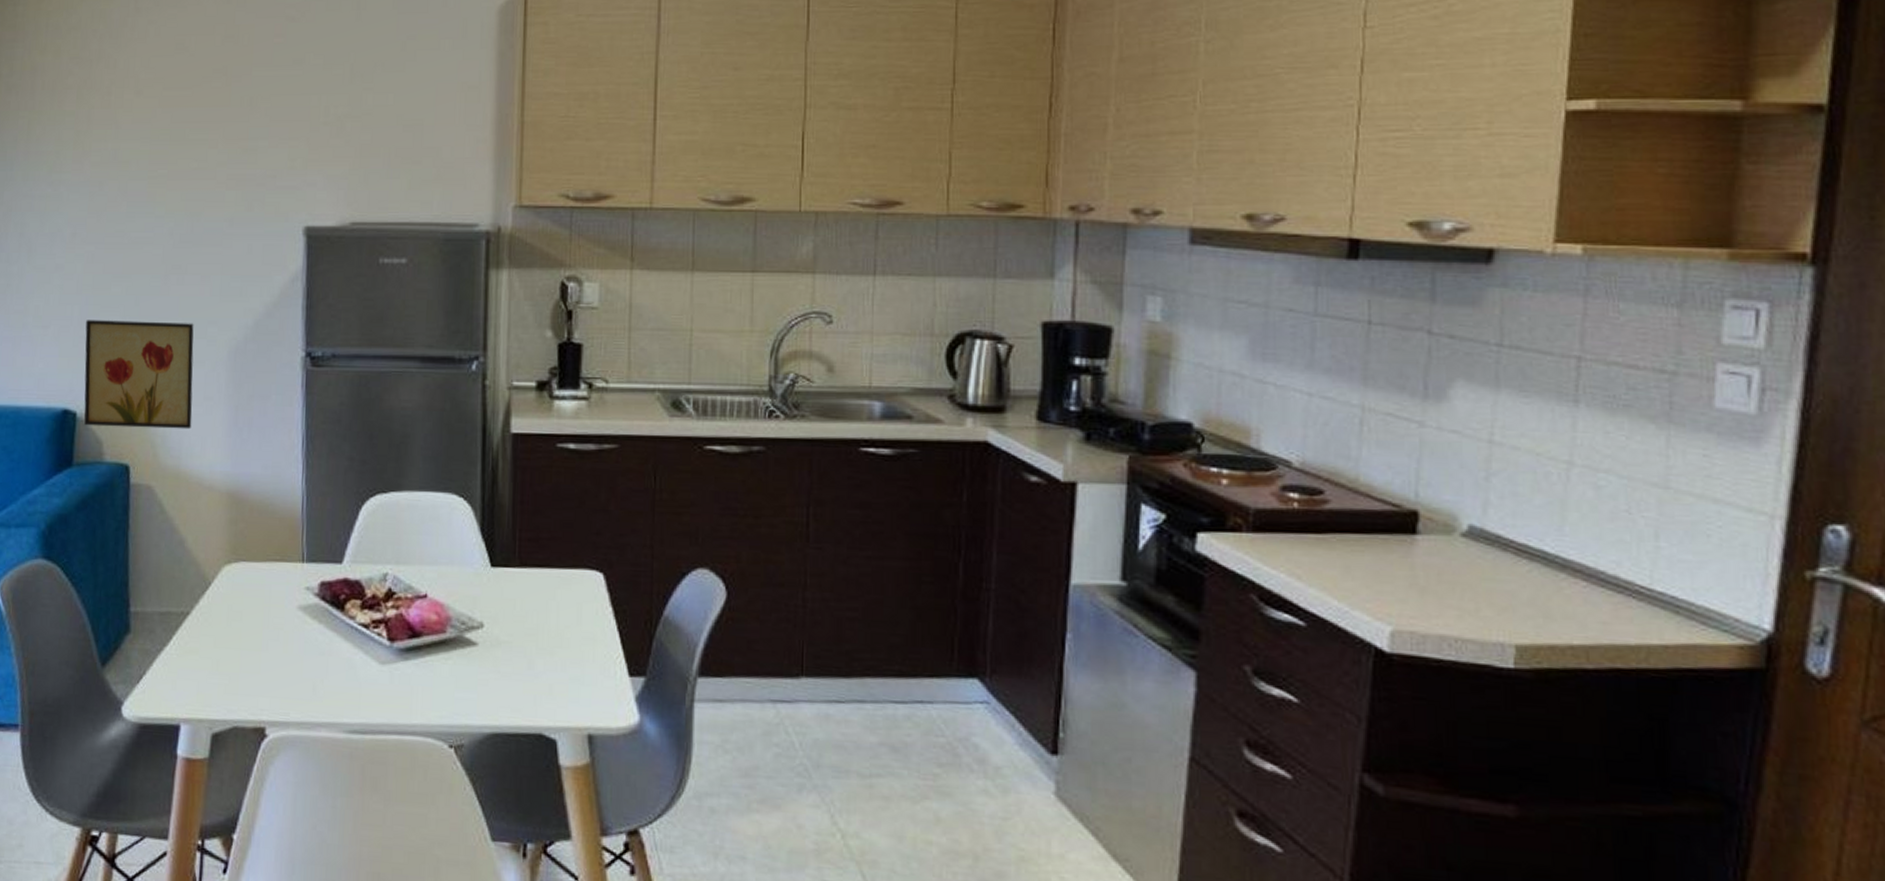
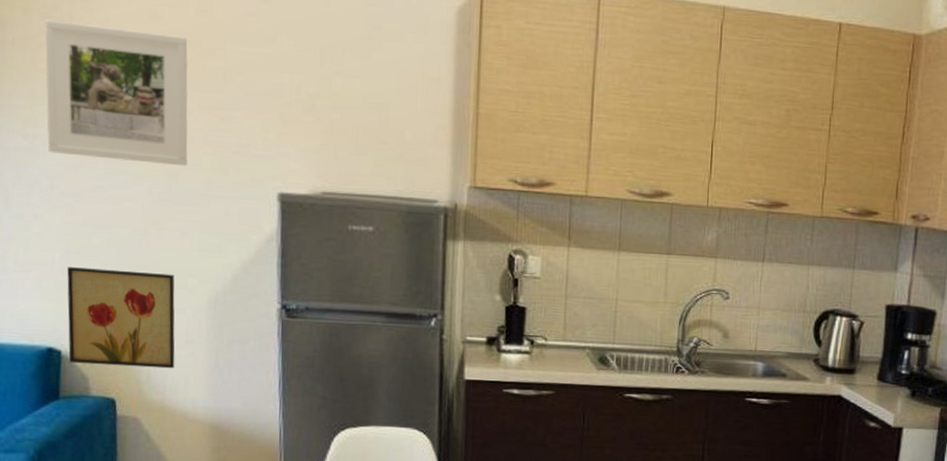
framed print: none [71,60,214,204] -> present [44,19,189,167]

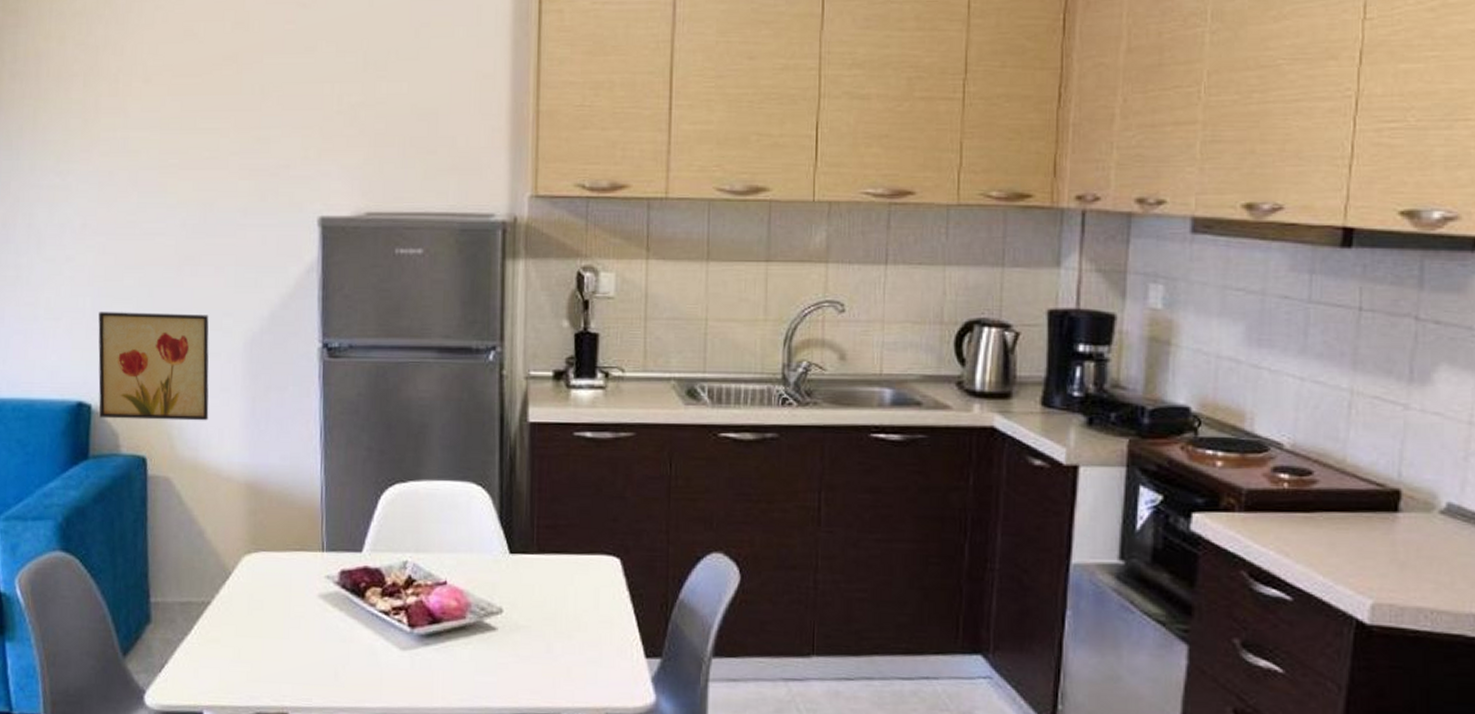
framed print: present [44,19,189,167] -> none [78,47,224,194]

